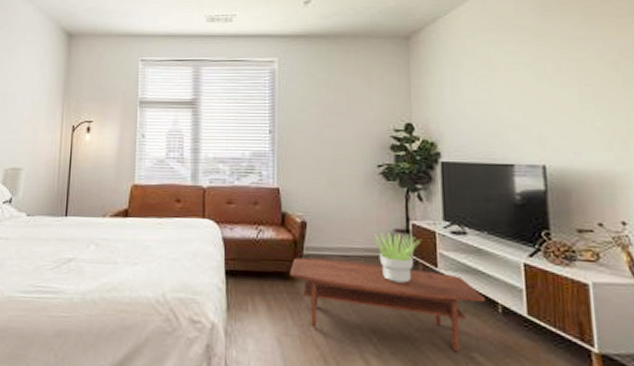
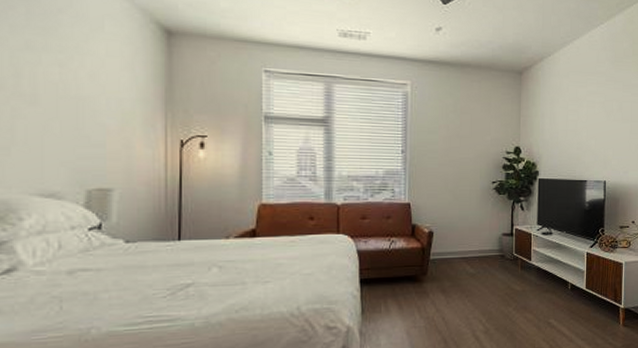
coffee table: present [289,257,486,352] -> none [418,261,561,321]
potted plant: present [373,232,421,283] -> none [486,236,521,275]

